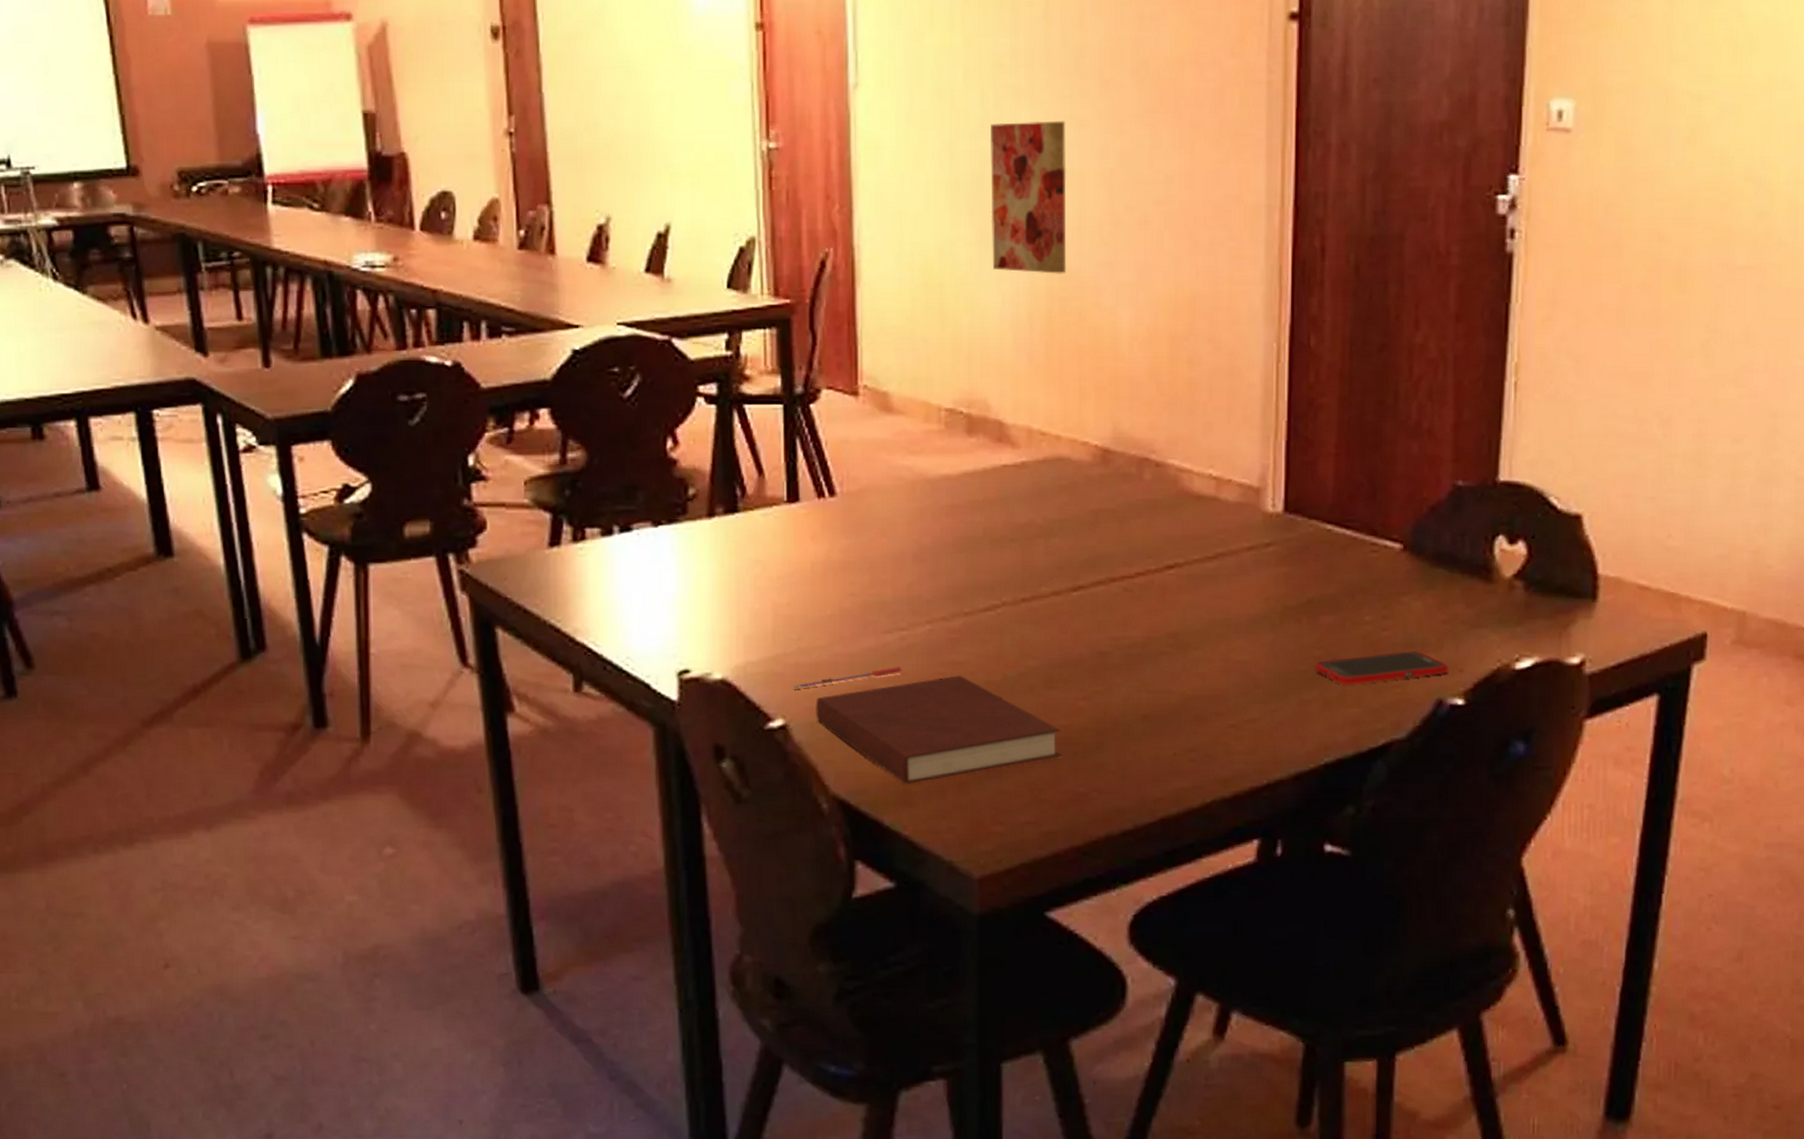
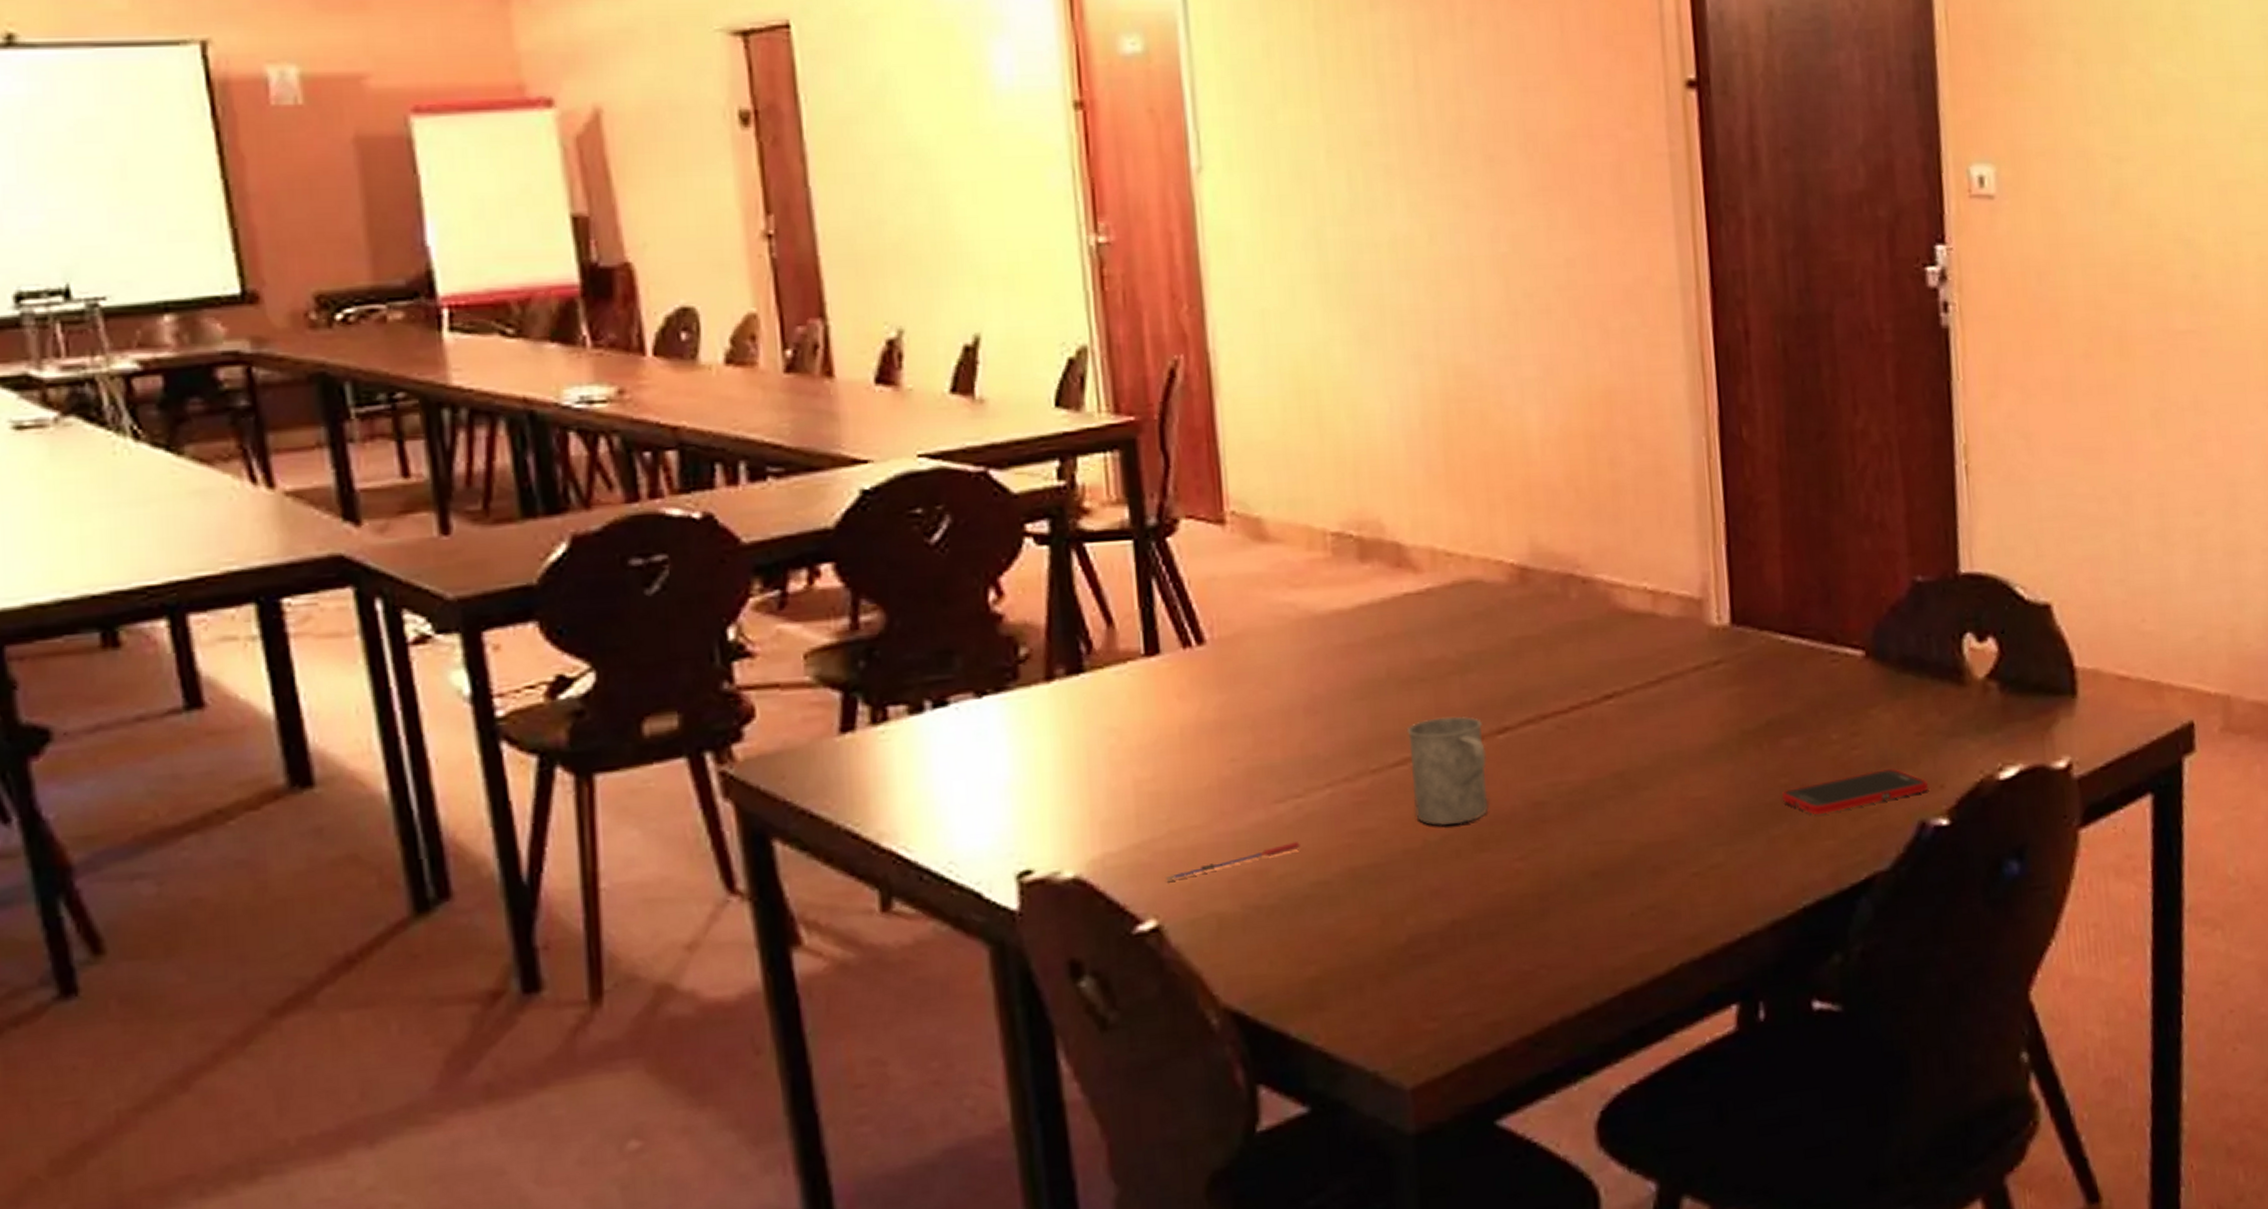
notebook: present [816,675,1061,785] -> none [1195,845,1499,984]
wall art: present [989,121,1067,274] -> none [1361,202,1462,373]
mug: none [996,573,1061,665] -> present [1406,716,1489,825]

